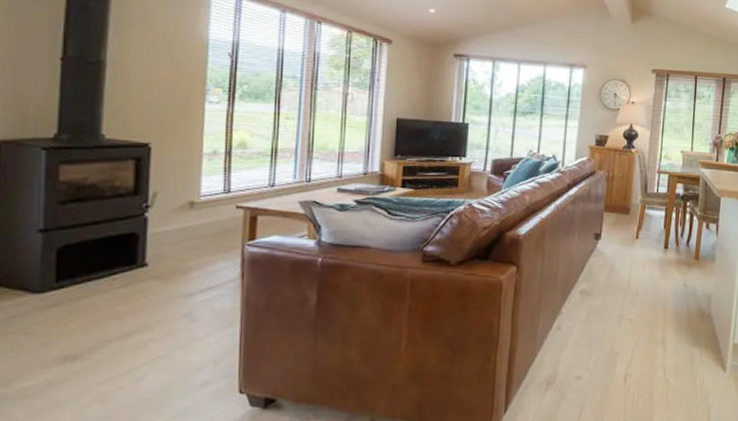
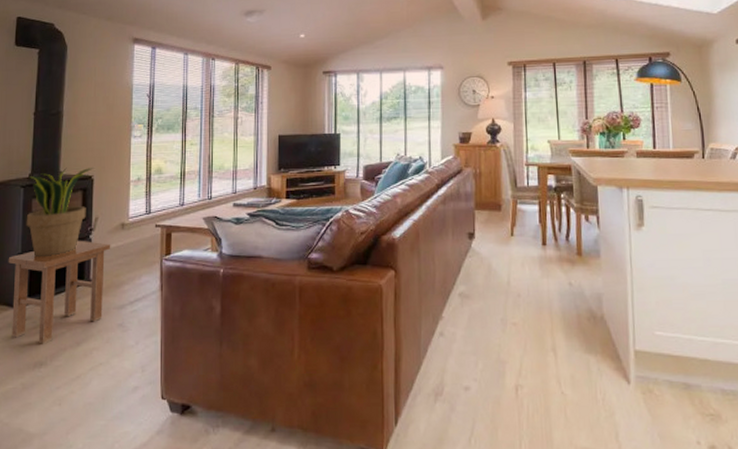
stool: none [23,217,175,335] -> present [8,240,111,344]
potted plant: none [50,130,151,236] -> present [26,167,93,258]

